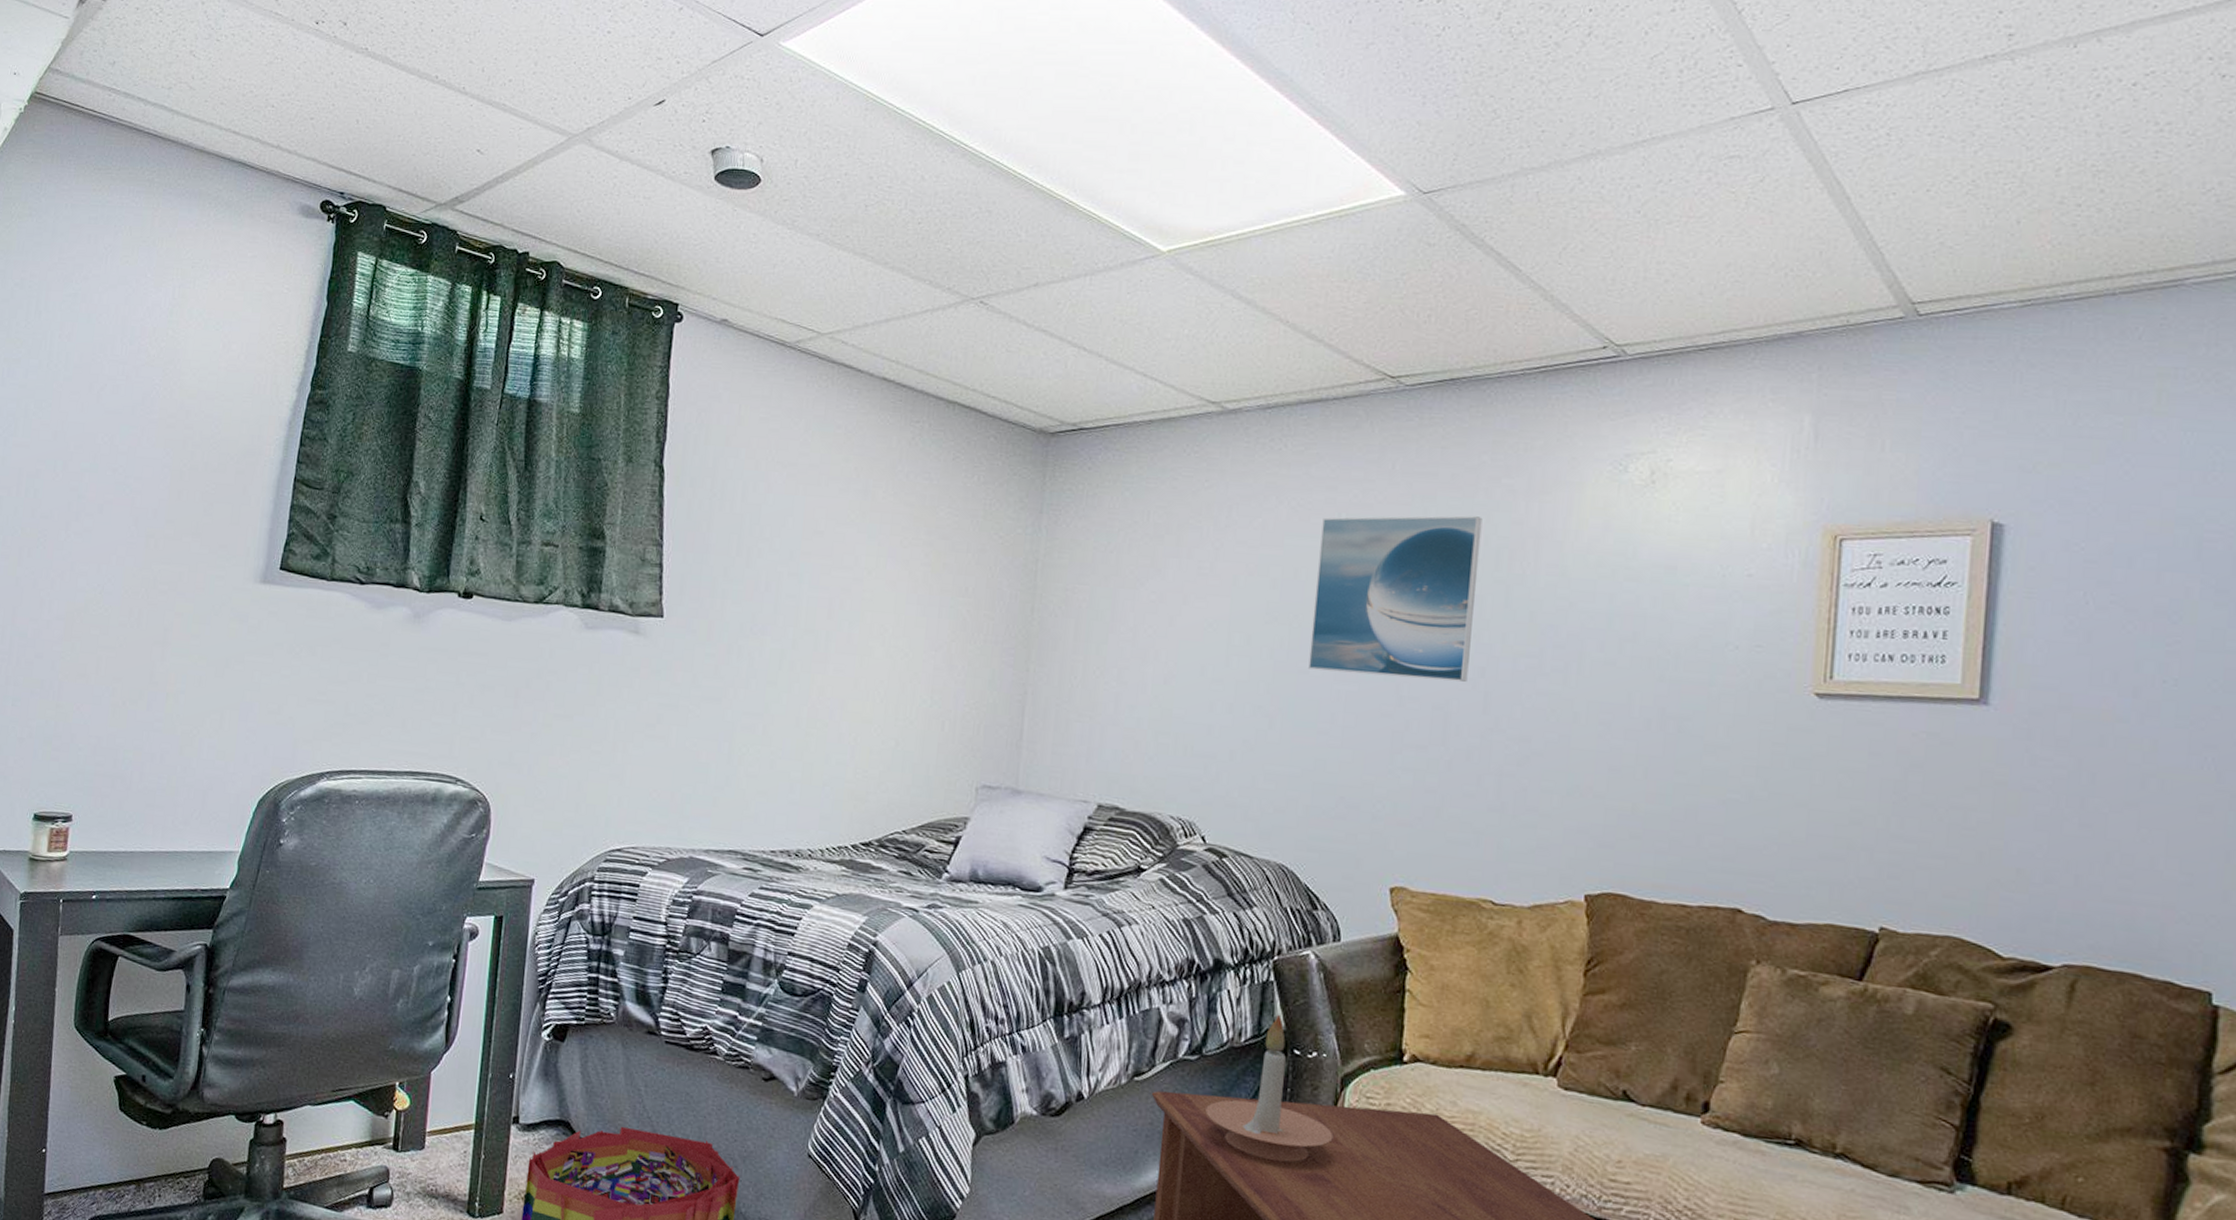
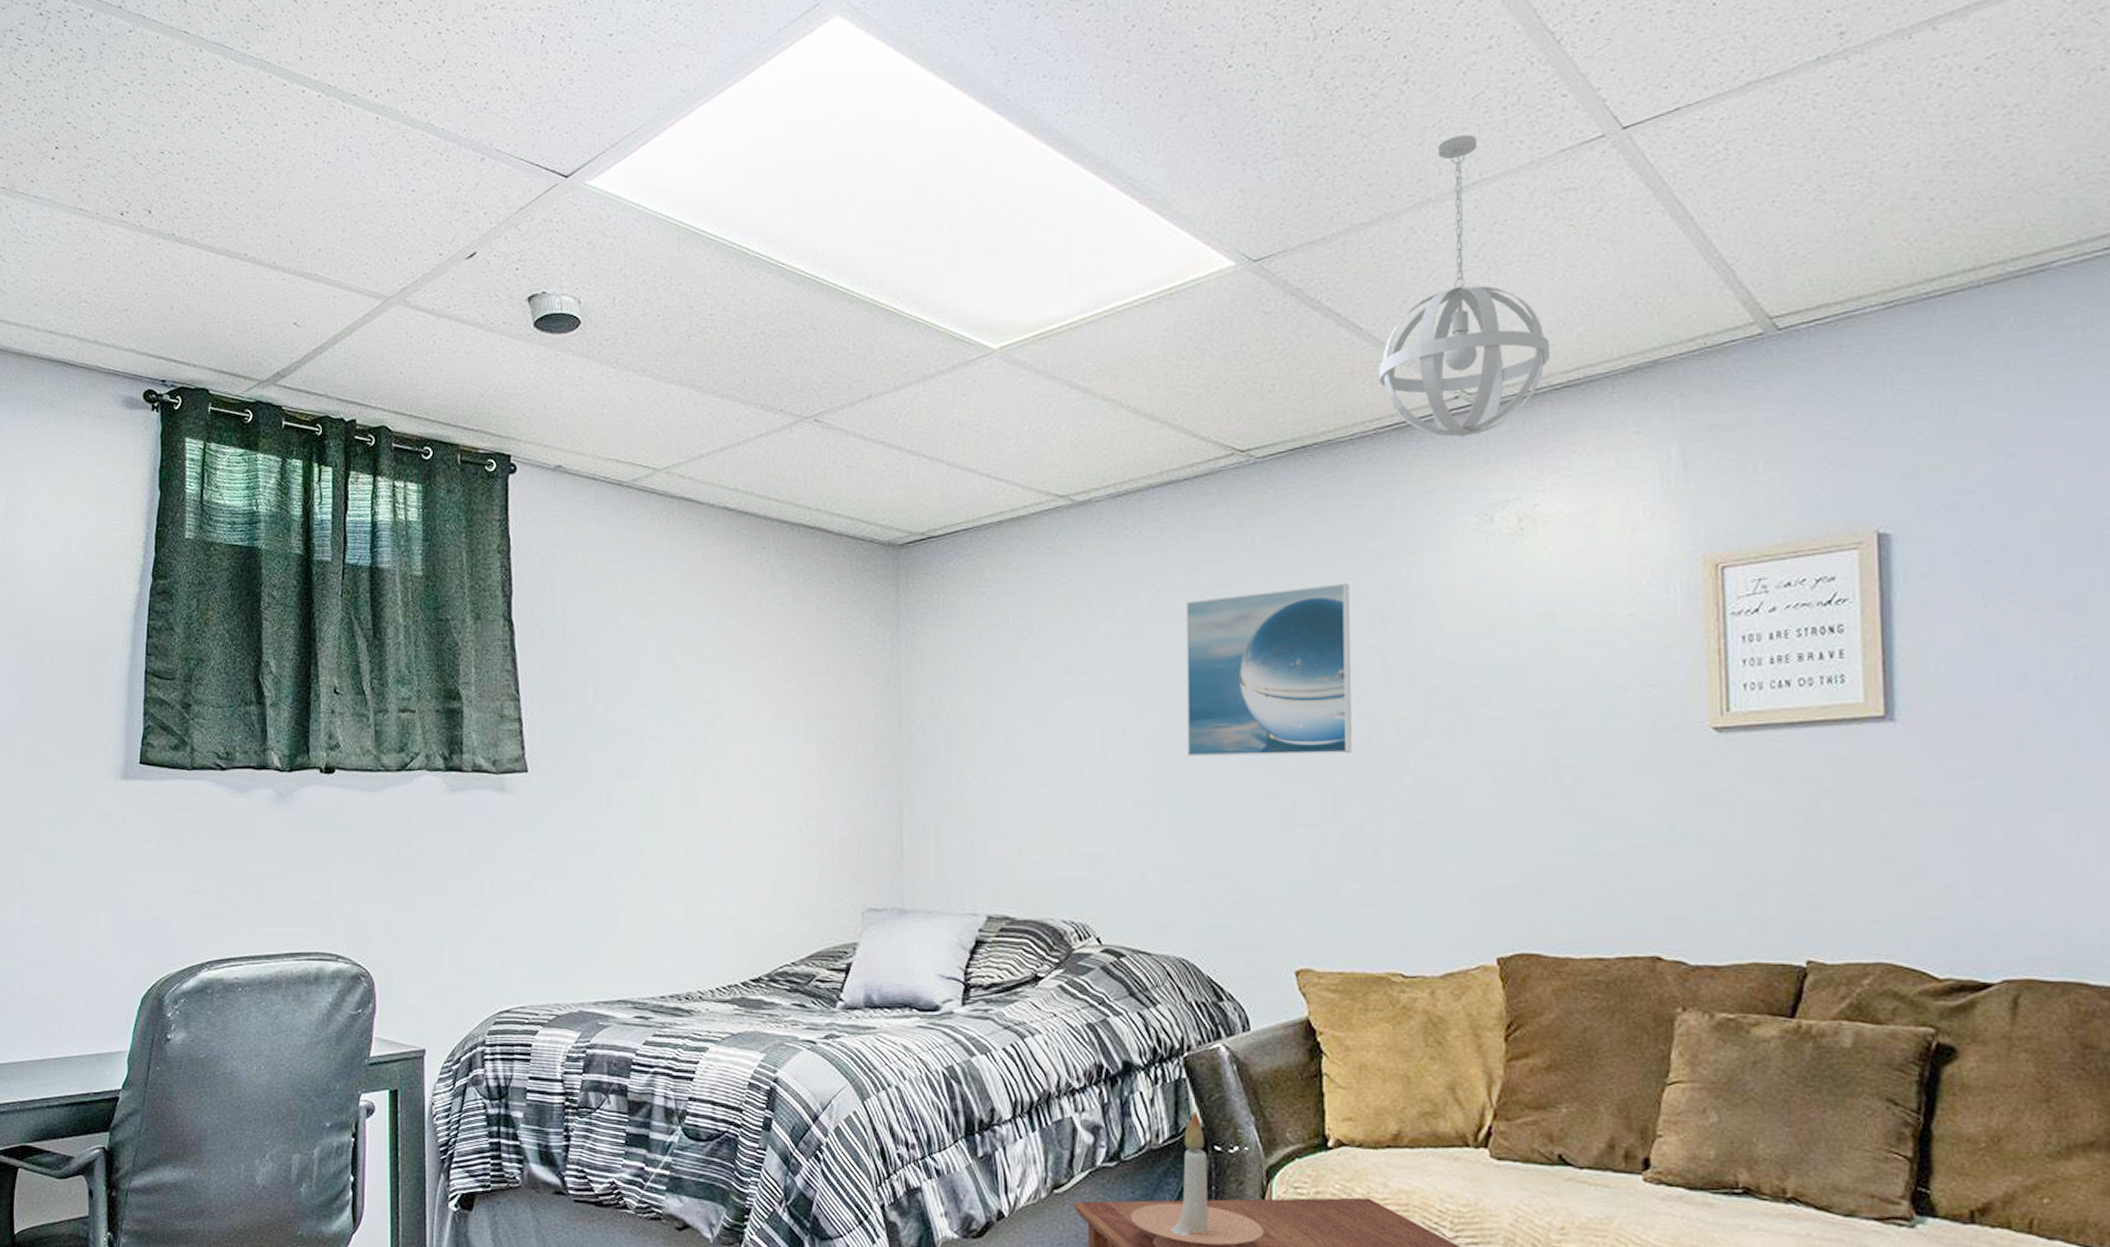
pendant light: none [1532,93,1699,387] -> present [1379,135,1550,437]

